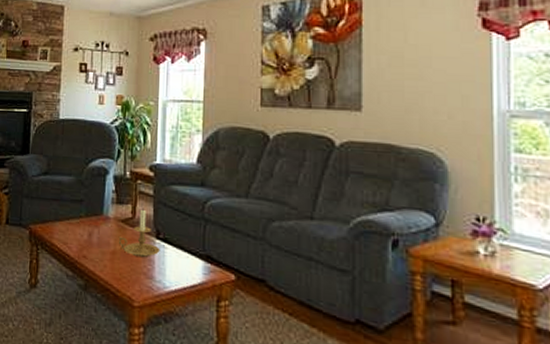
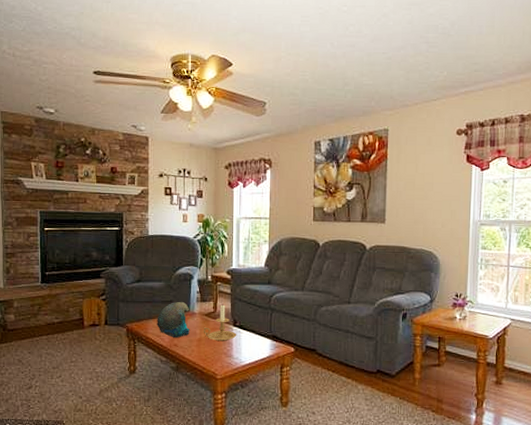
decorative bowl: none [64,201,102,248] -> present [157,301,190,338]

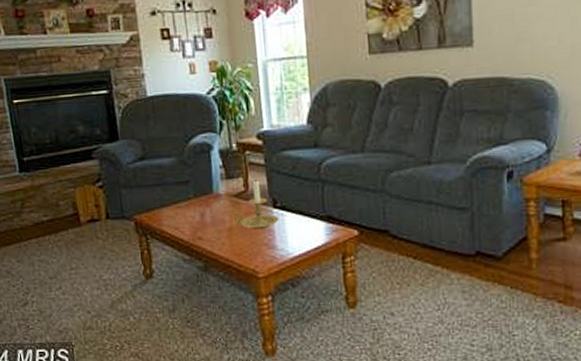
decorative bowl: present [157,301,190,338] -> none [171,180,216,230]

